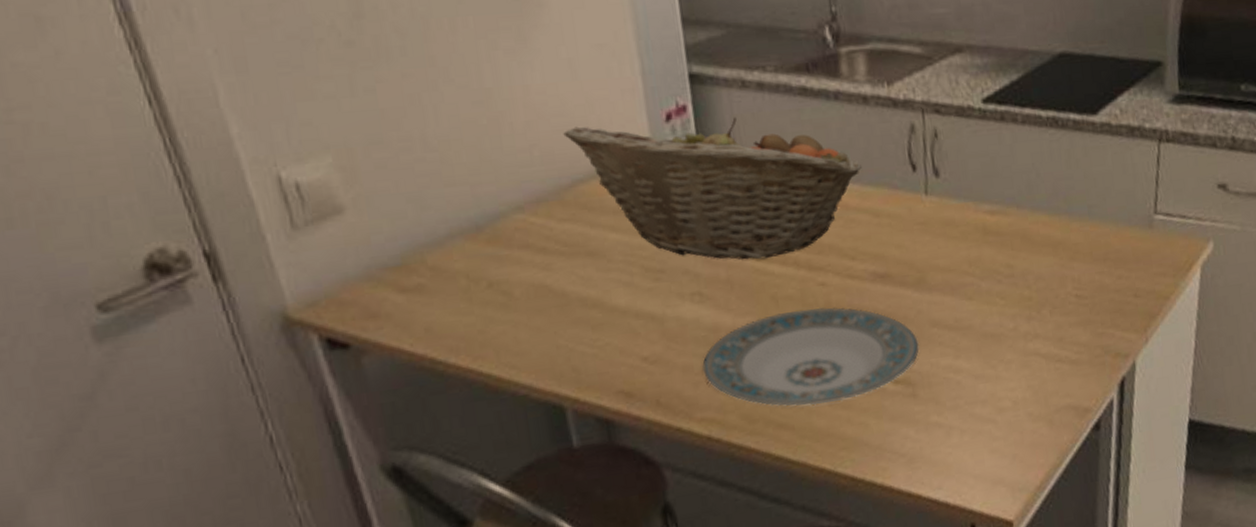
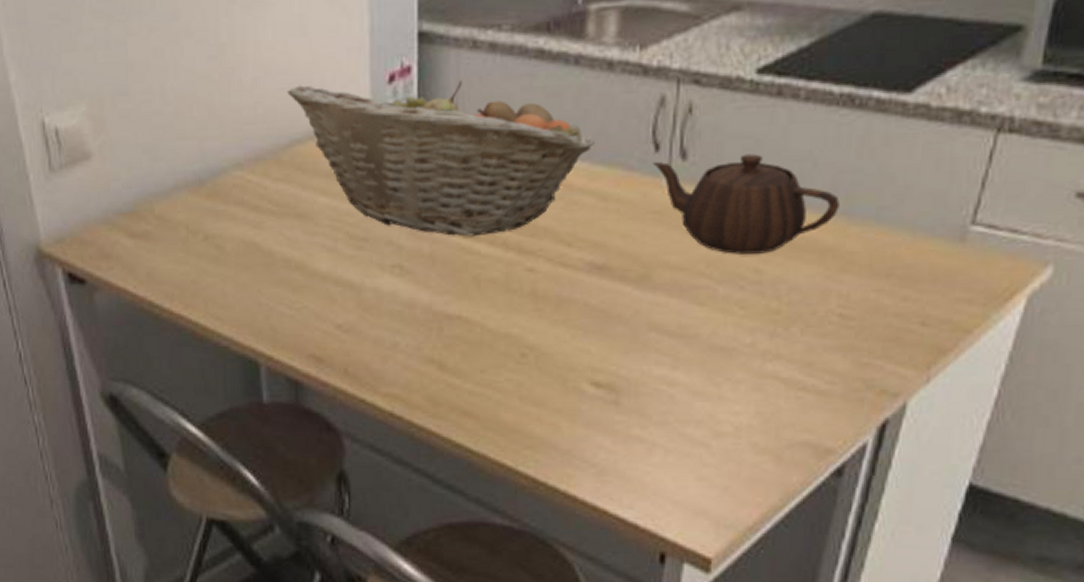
plate: present [702,307,920,406] -> none [394,294,632,398]
teapot: none [912,169,1061,254] -> present [652,154,840,254]

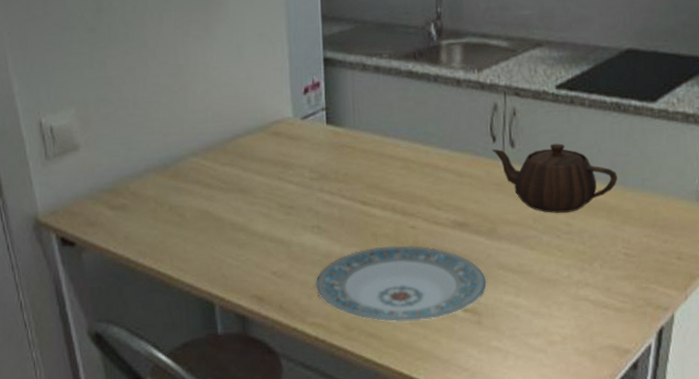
fruit basket: present [287,81,594,237] -> none [229,92,451,204]
plate: none [394,294,632,398] -> present [316,245,488,322]

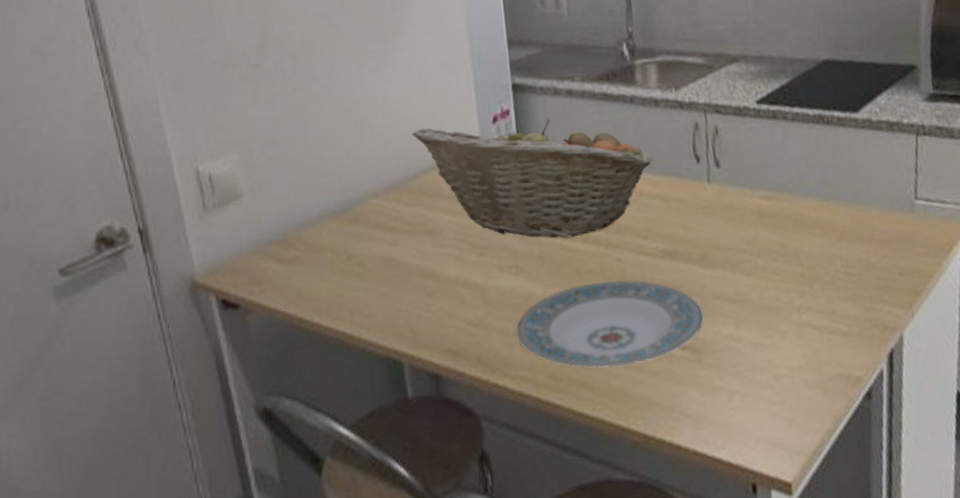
fruit basket: none [229,92,451,204] -> present [412,119,653,238]
teapot: present [492,143,617,213] -> none [696,160,829,235]

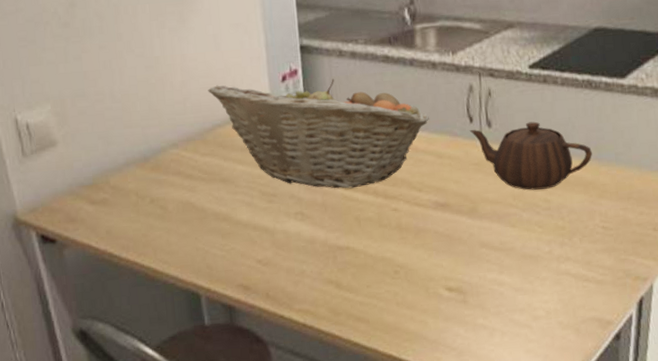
plate: present [517,280,704,368] -> none [301,228,471,305]
teapot: none [696,160,829,235] -> present [469,121,592,190]

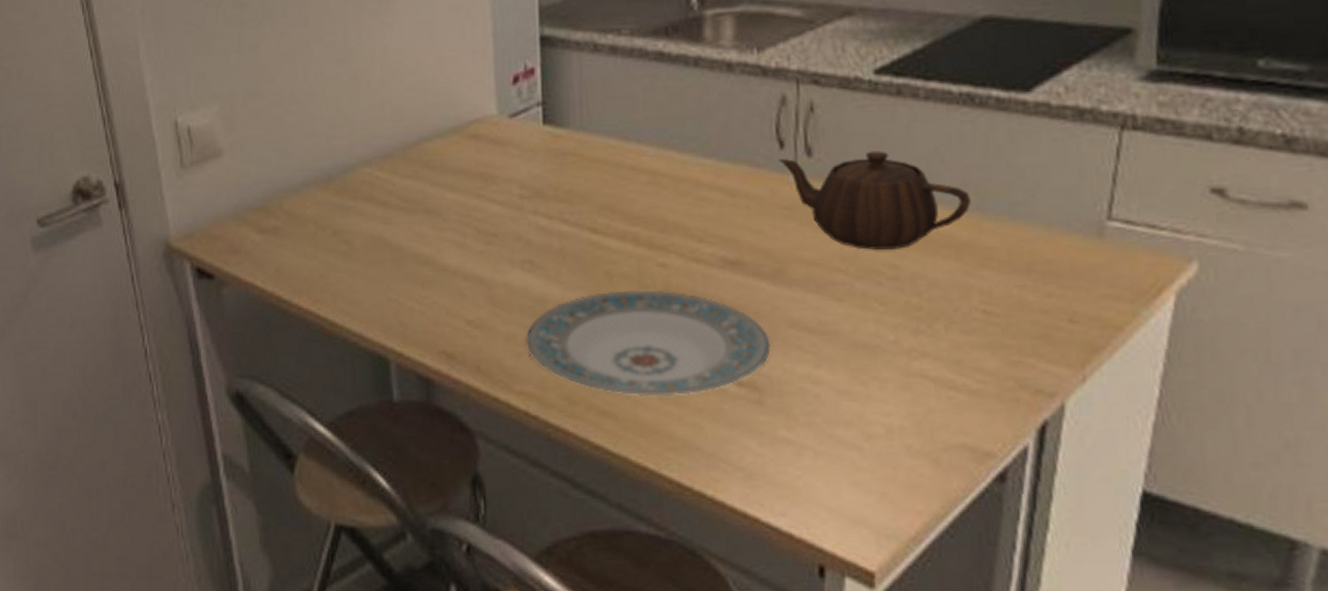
fruit basket: present [208,79,429,189] -> none [414,81,719,232]
plate: none [301,228,471,305] -> present [526,290,772,397]

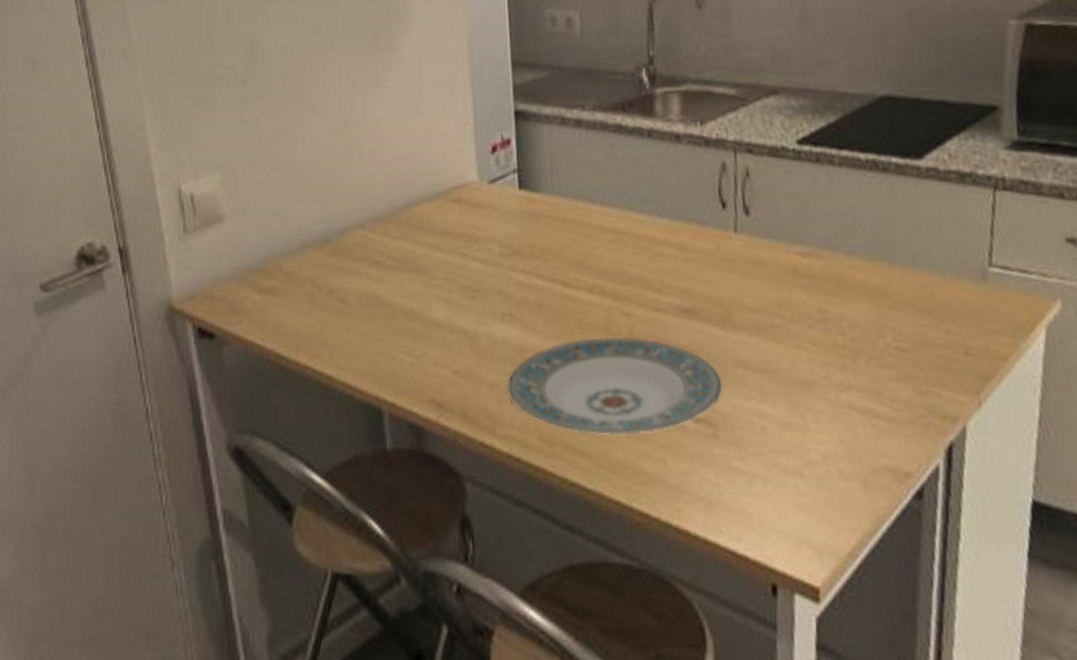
teapot: present [778,151,971,250] -> none [721,210,881,296]

